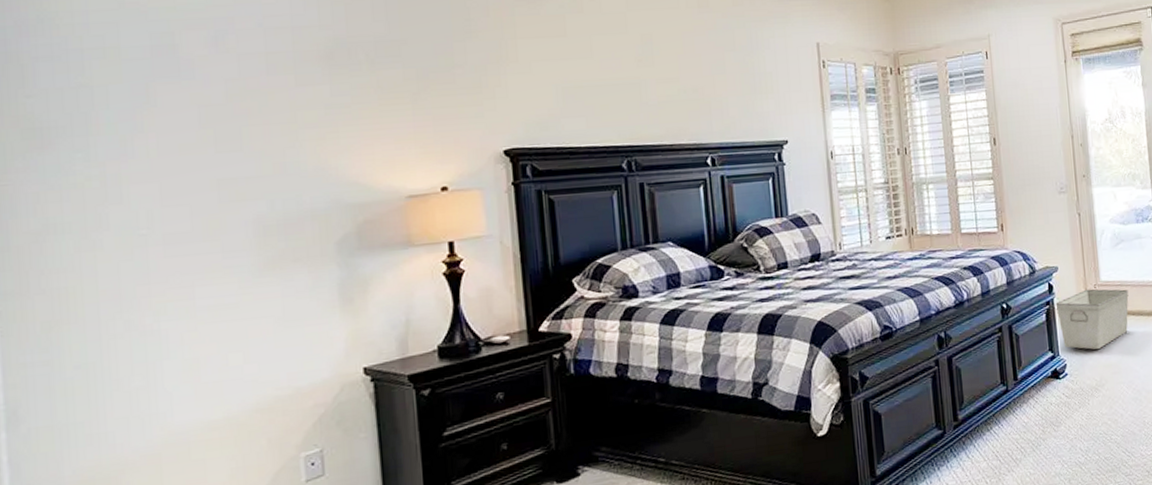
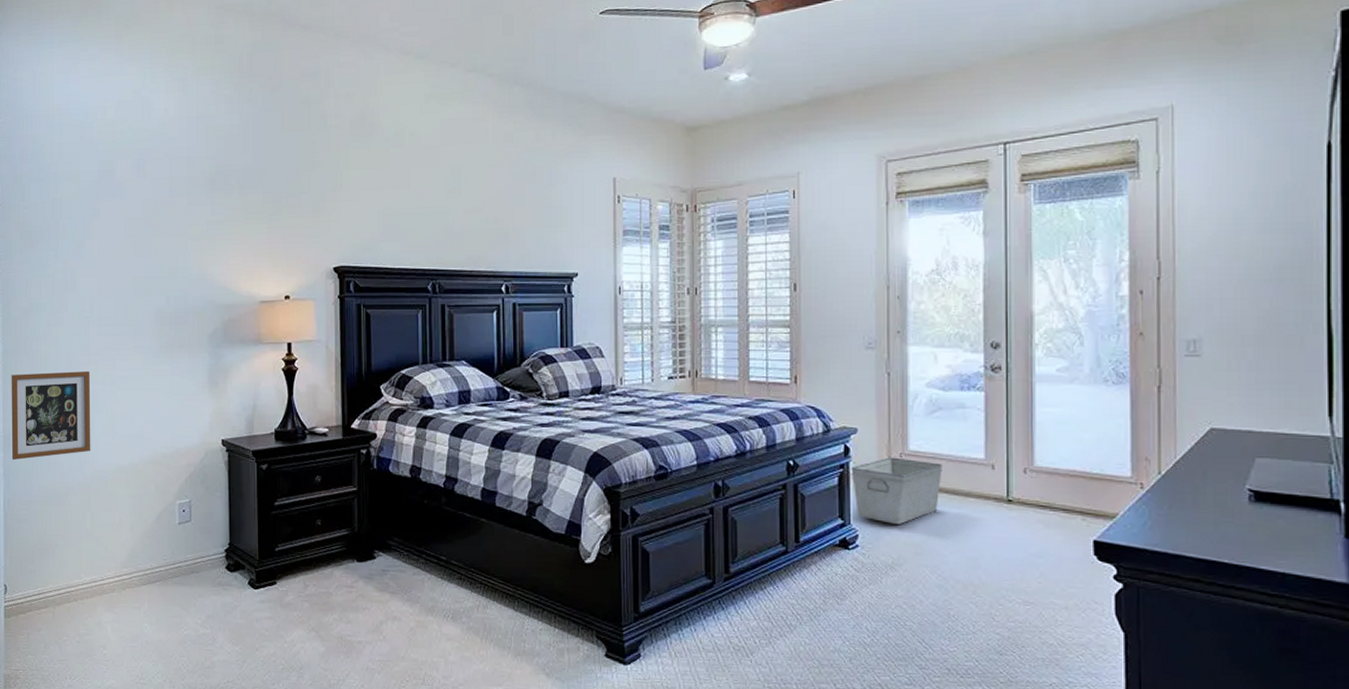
picture frame: none [15,306,161,440] -> present [11,371,91,460]

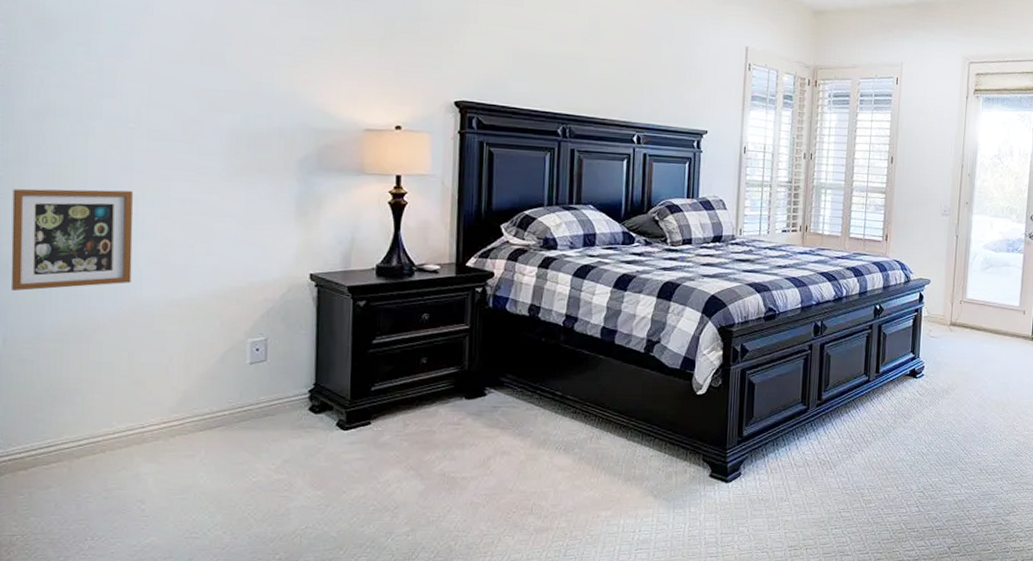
storage bin: present [850,457,942,525] -> none [923,303,990,358]

